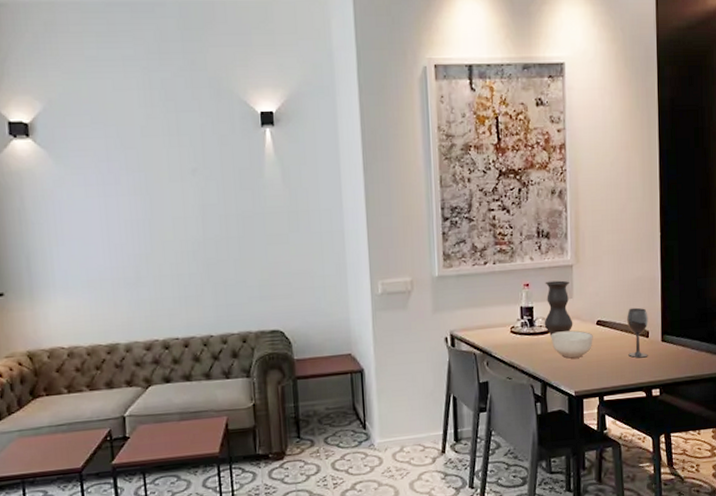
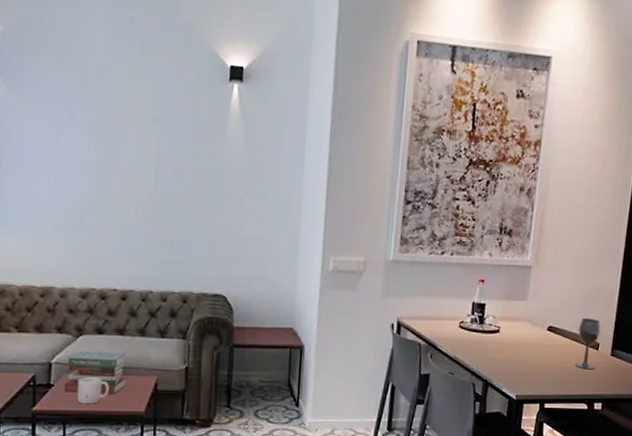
books: none [139,398,198,443] -> present [63,351,126,395]
mug: none [151,424,183,452] -> present [77,377,109,404]
vase: present [544,280,573,335] -> none [494,280,526,335]
bowl: present [550,330,593,359] -> none [499,332,543,362]

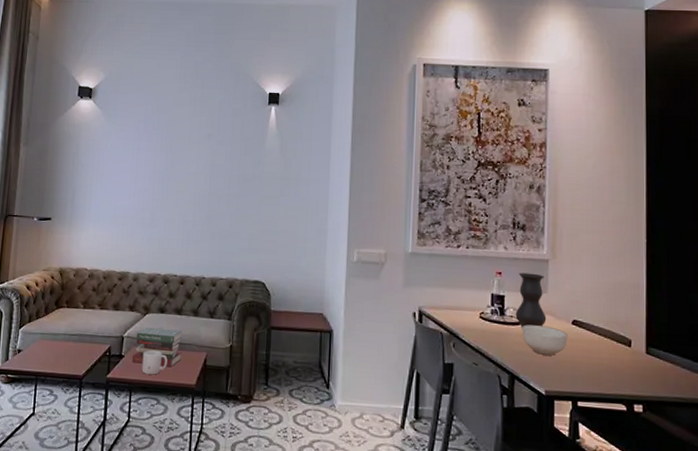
vase: none [494,280,526,335] -> present [515,272,547,327]
bowl: none [499,332,543,362] -> present [521,324,568,356]
wine glass: present [575,317,601,370] -> none [607,312,631,368]

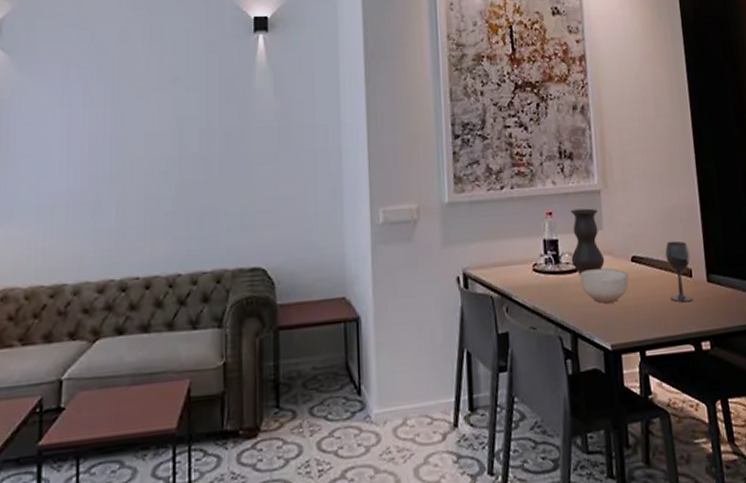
books: present [131,328,182,368] -> none [76,355,153,416]
mug: present [141,350,168,375] -> none [93,390,132,429]
wine glass: none [607,312,631,368] -> present [665,240,693,303]

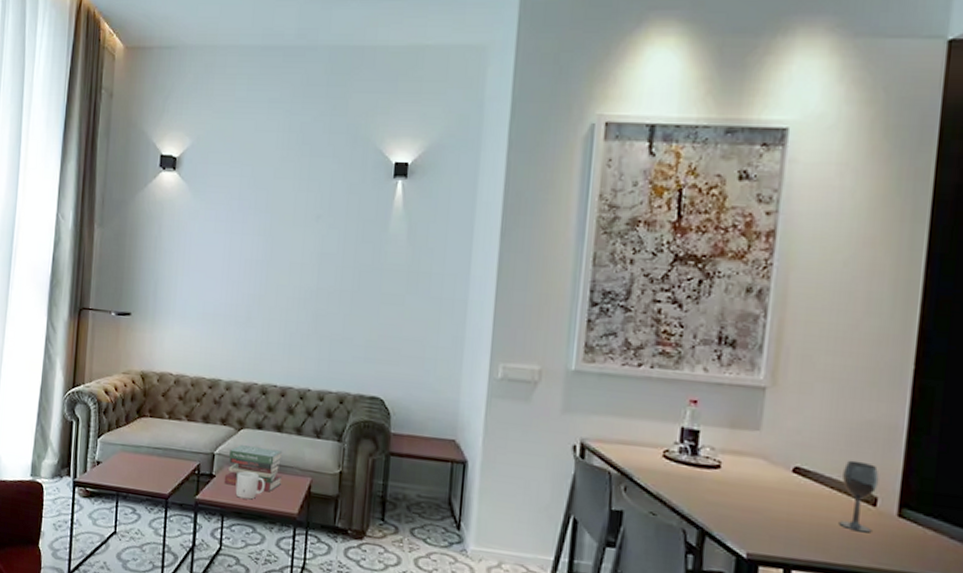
books: none [76,355,153,416] -> present [223,445,282,492]
mug: none [93,390,132,429] -> present [235,471,265,500]
vase: present [570,208,605,274] -> none [712,402,758,473]
bowl: present [579,268,629,303] -> none [720,469,786,510]

